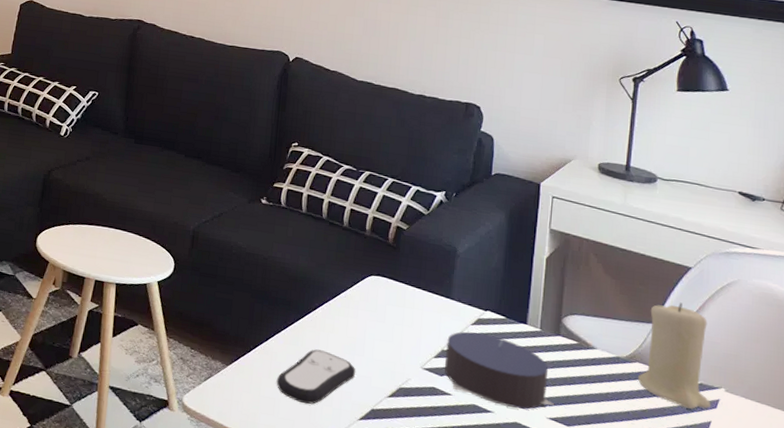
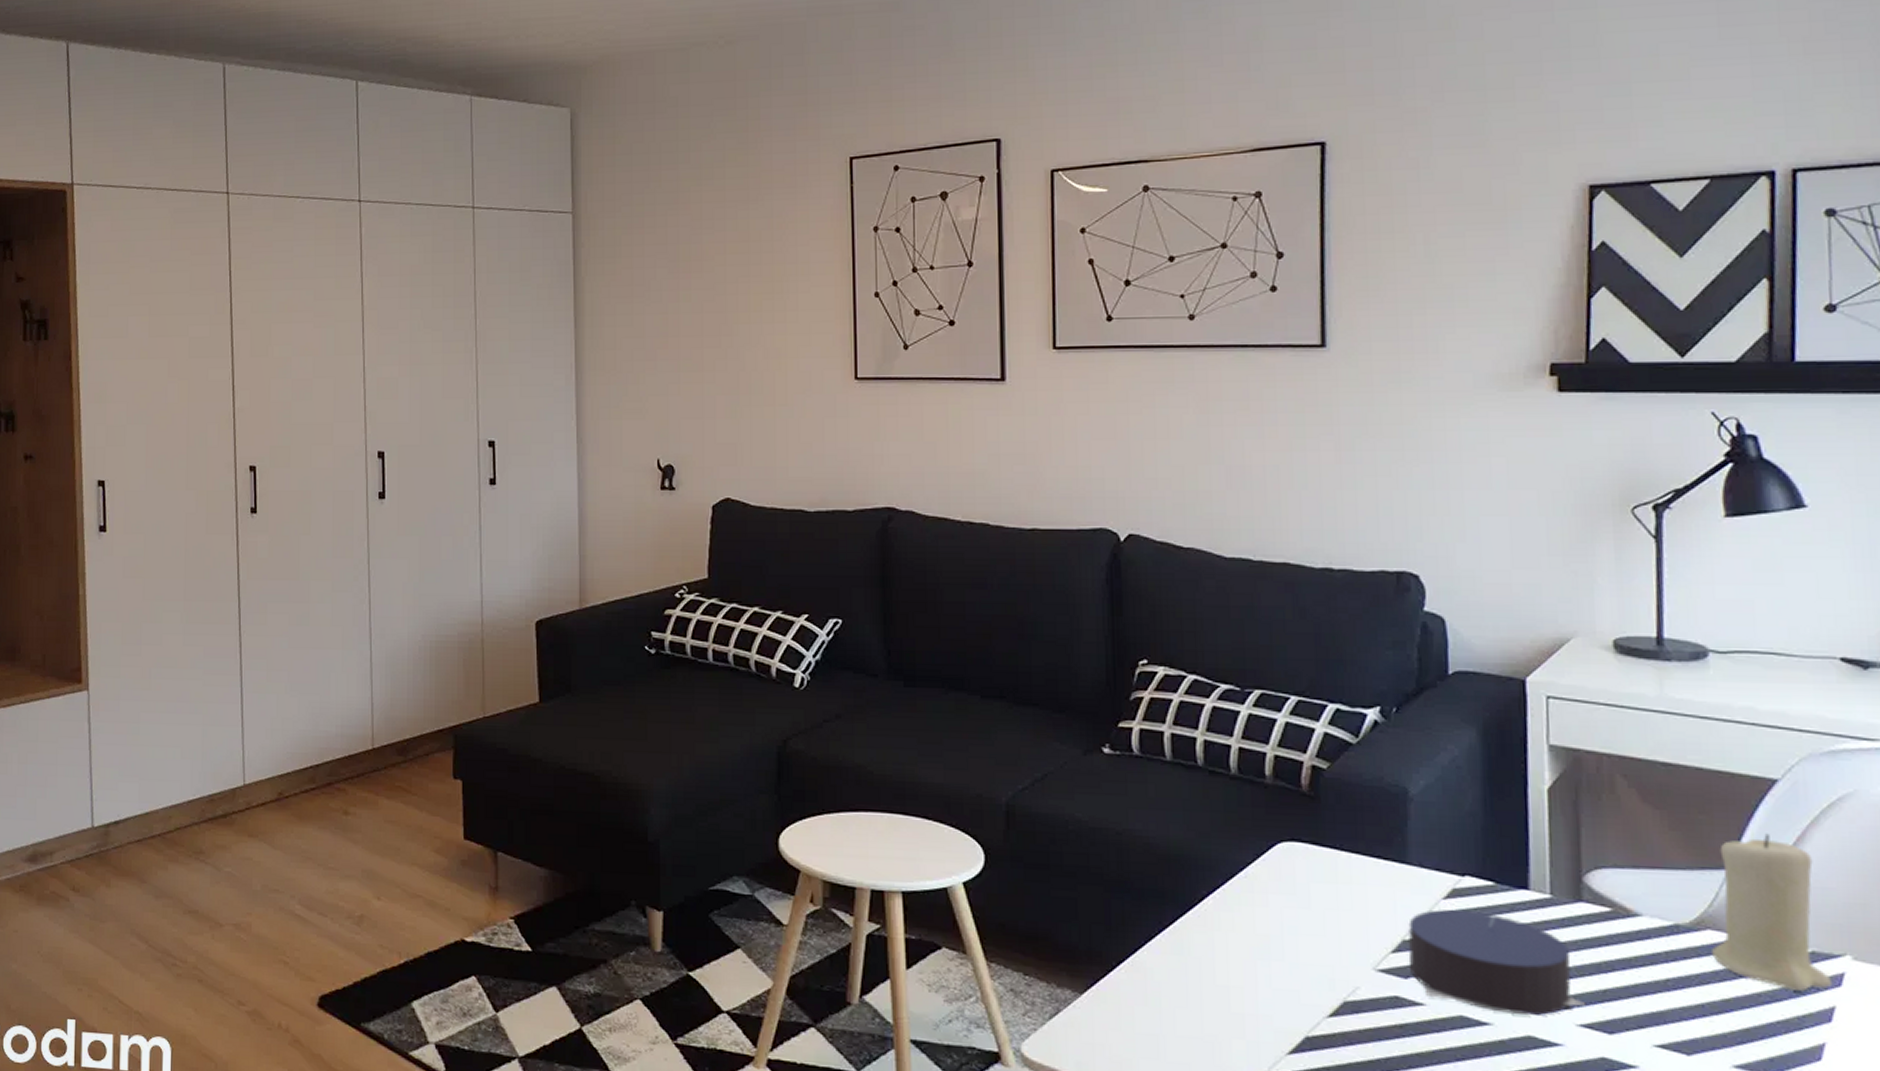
remote control: present [276,349,356,405] -> none [1157,957,1275,1039]

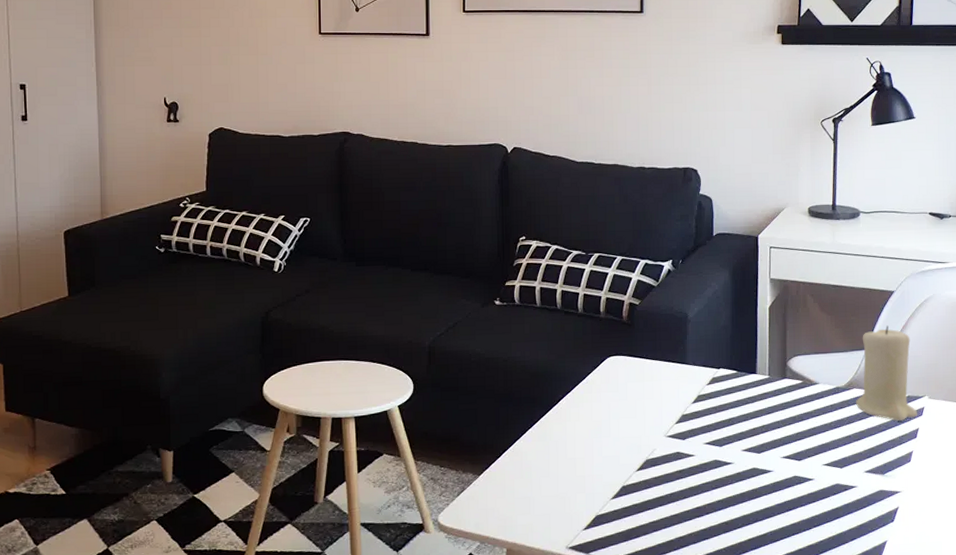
candle: present [1408,909,1587,1015] -> none [685,391,787,456]

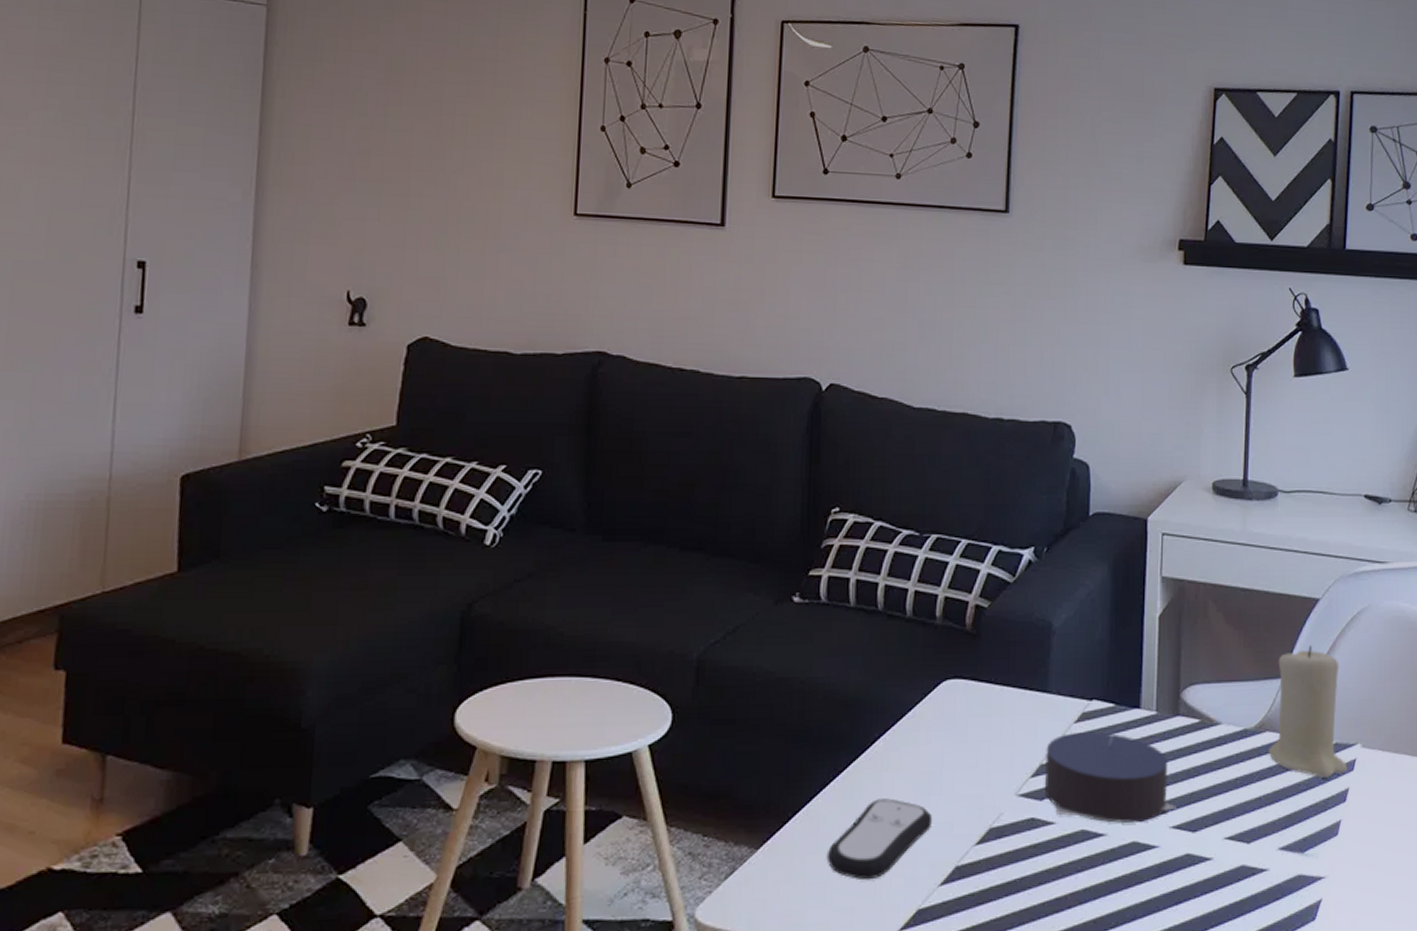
remote control: none [529,440,604,496] -> present [826,798,933,881]
candle: none [685,391,787,456] -> present [1044,732,1178,824]

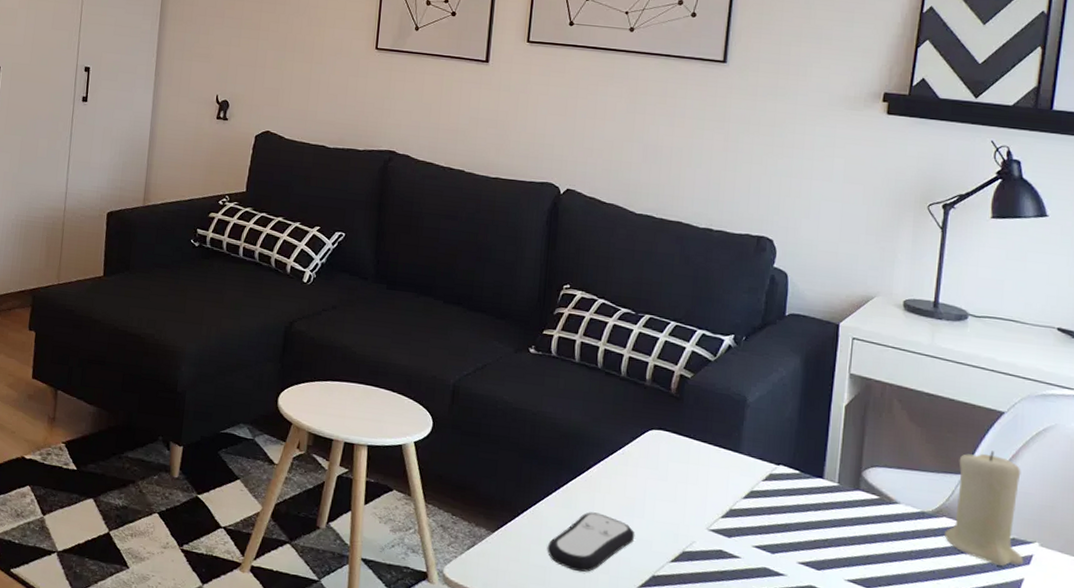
candle: present [1044,732,1178,824] -> none [732,488,854,571]

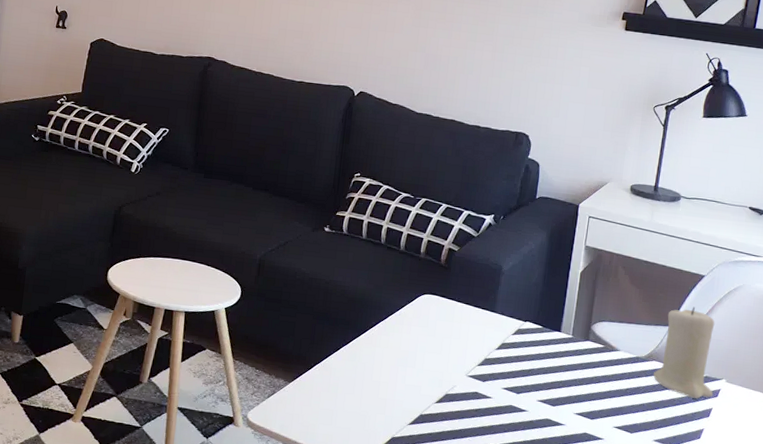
remote control: present [547,512,635,573] -> none [334,363,408,414]

